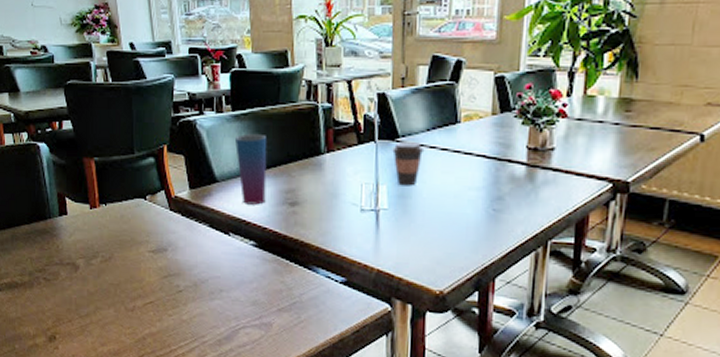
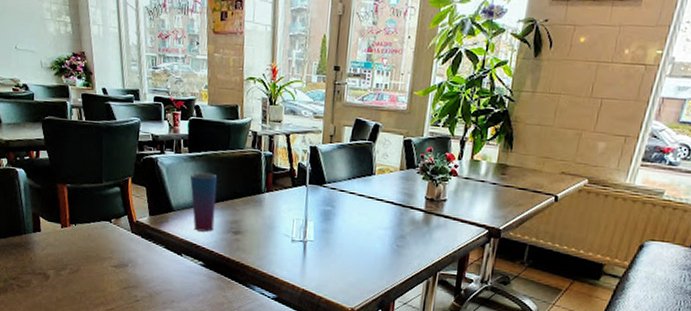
coffee cup: present [392,141,425,186] -> none [320,186,346,224]

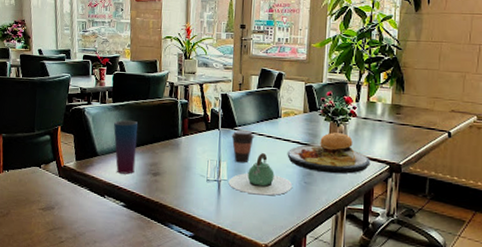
teapot: none [315,213,384,259] -> present [228,153,293,196]
coffee cup: none [320,186,346,224] -> present [231,129,255,163]
plate: none [379,182,469,238] -> present [287,122,371,174]

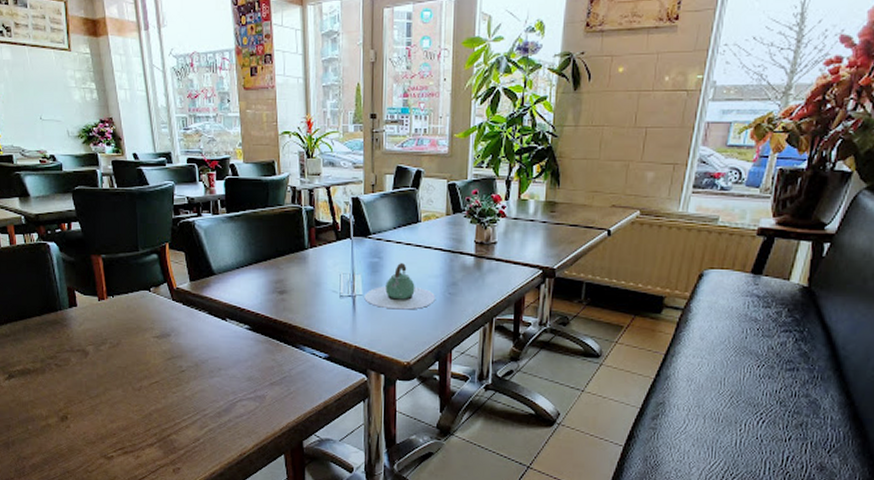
cup: present [113,119,138,174] -> none [229,232,258,294]
coffee cup: present [231,129,255,163] -> none [365,237,392,275]
plate: present [287,122,371,174] -> none [429,225,522,282]

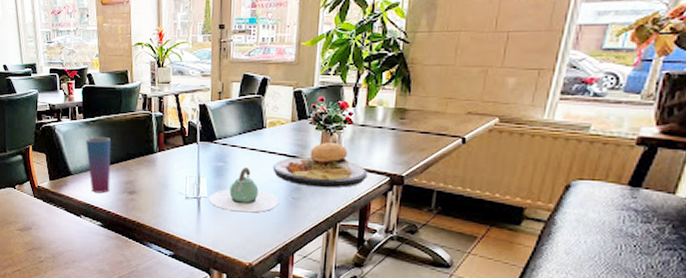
cup: none [229,232,258,294] -> present [85,136,111,193]
plate: none [429,225,522,282] -> present [273,131,368,188]

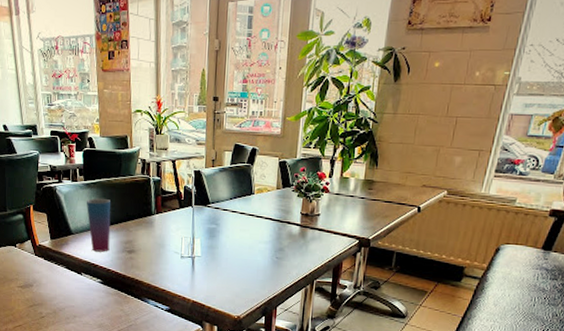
teapot: present [209,168,280,213] -> none [202,230,265,271]
plate: present [273,131,368,188] -> none [259,199,341,249]

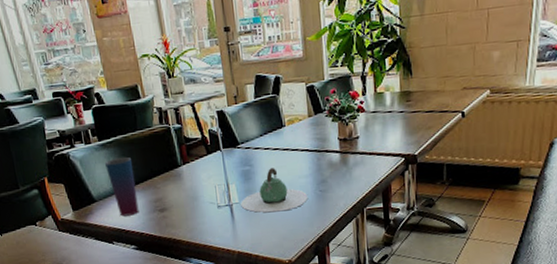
teapot: none [202,230,265,271] -> present [240,168,309,213]

